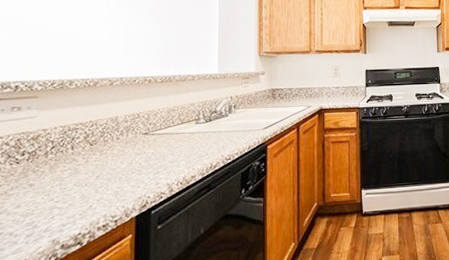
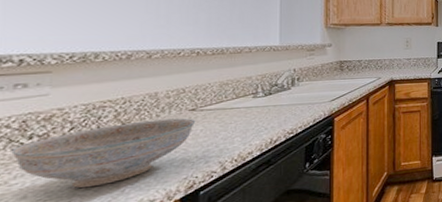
decorative bowl: none [9,141,147,202] -> present [11,118,195,189]

